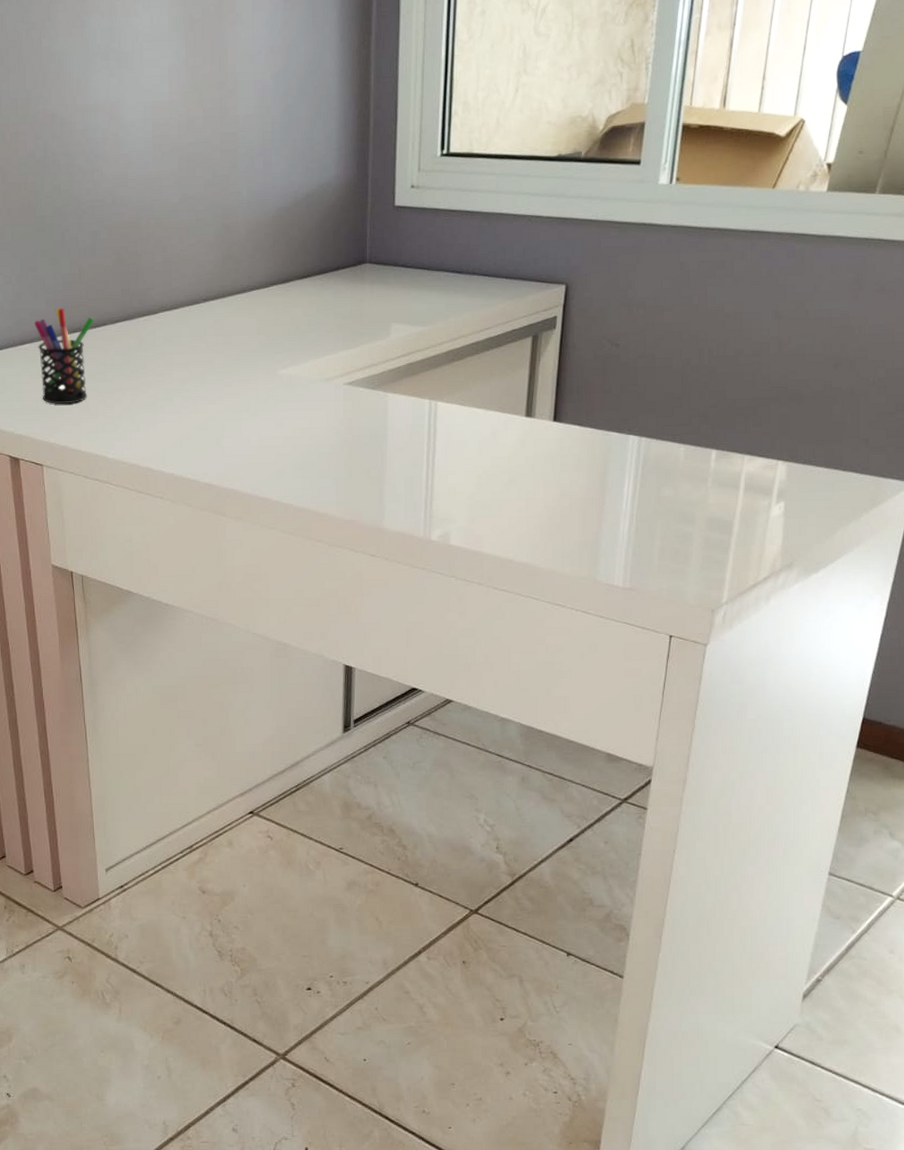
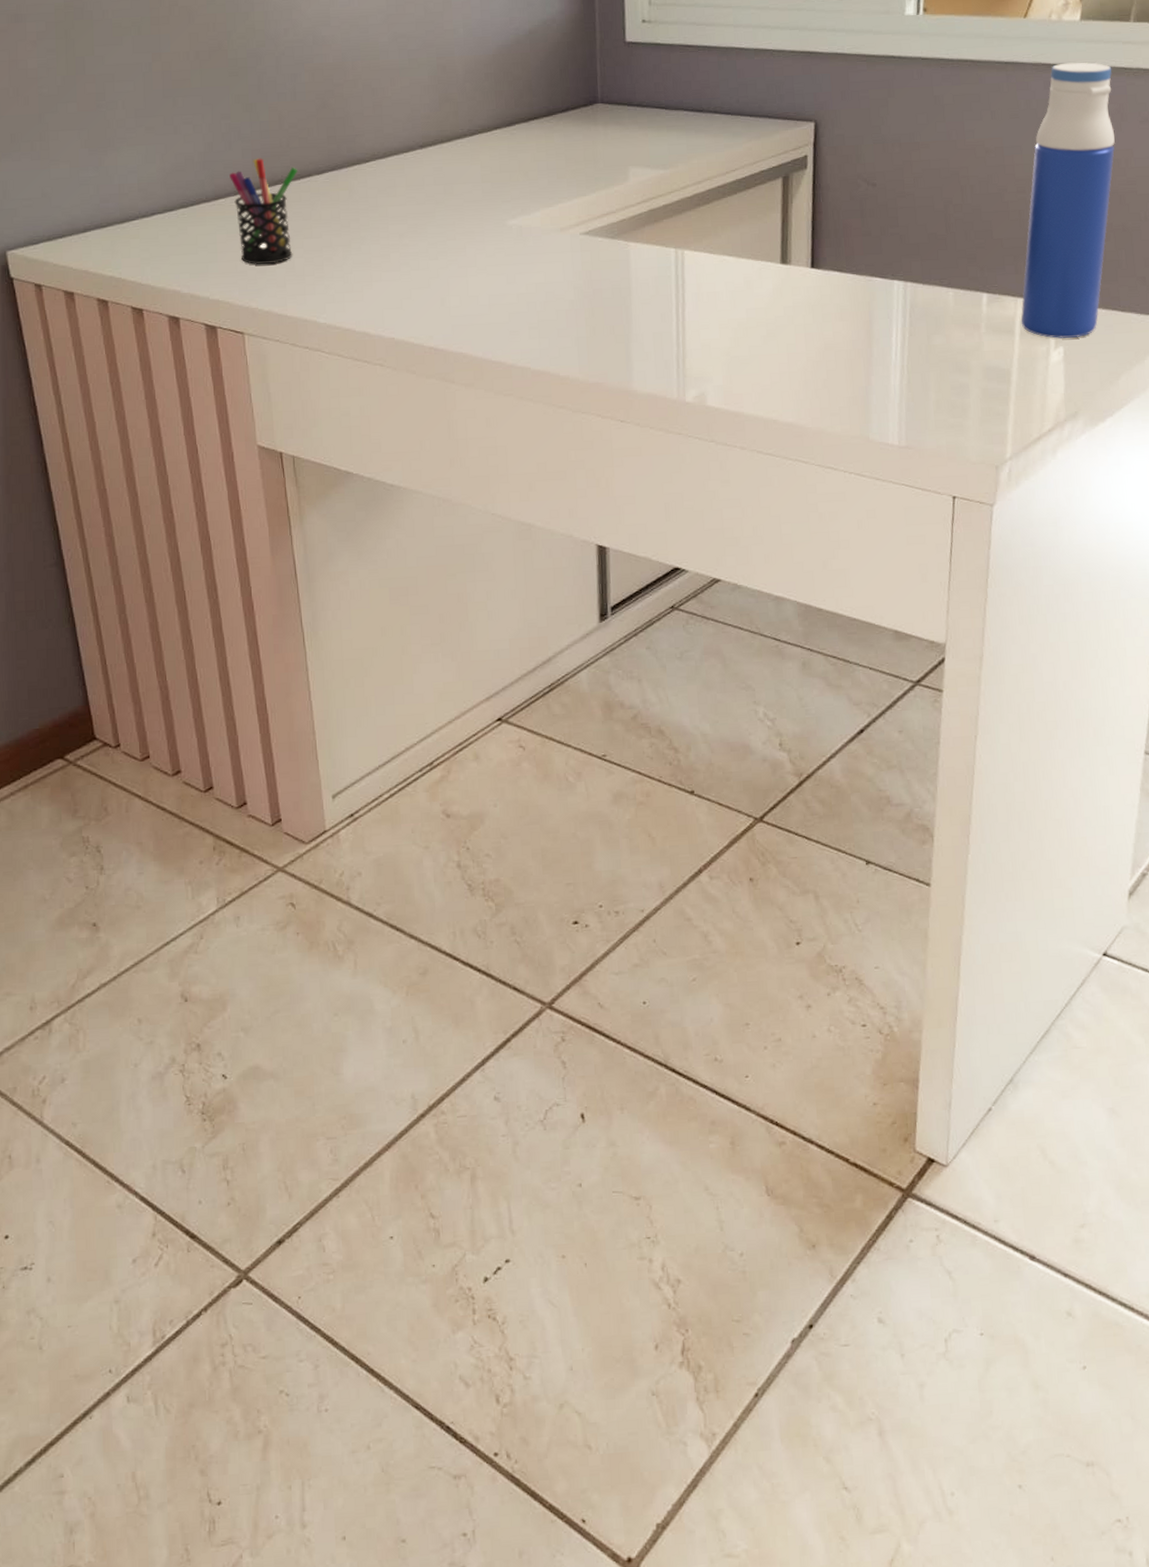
water bottle: none [746,232,854,494] -> present [1020,62,1115,338]

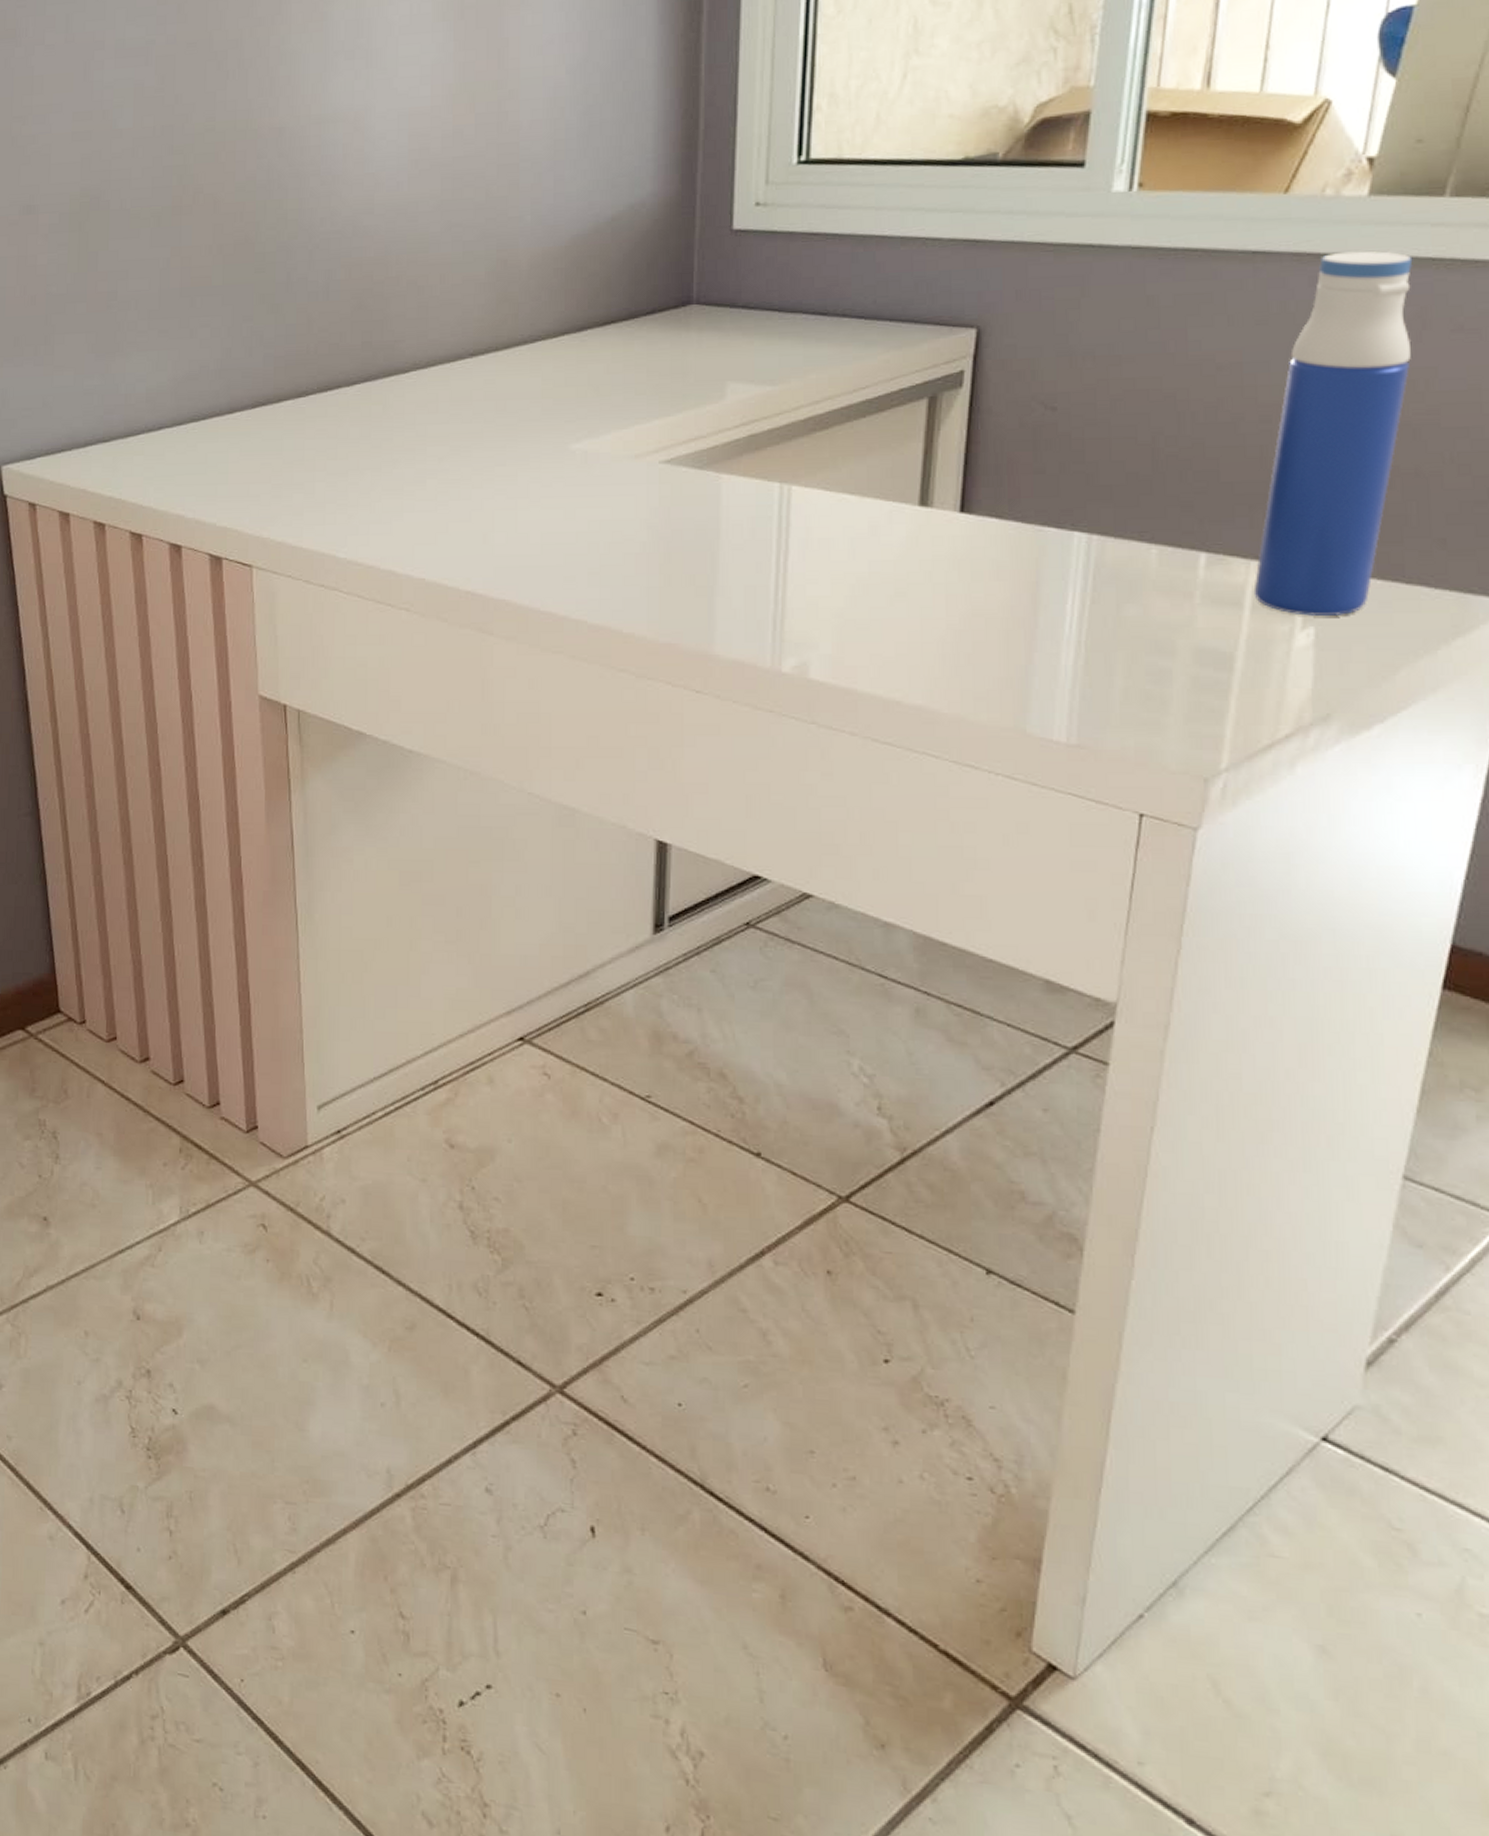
pen holder: present [229,158,298,265] -> none [248,366,325,489]

